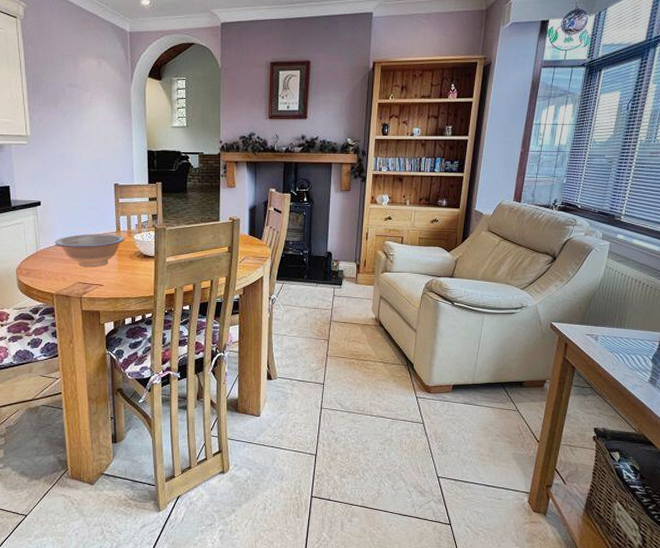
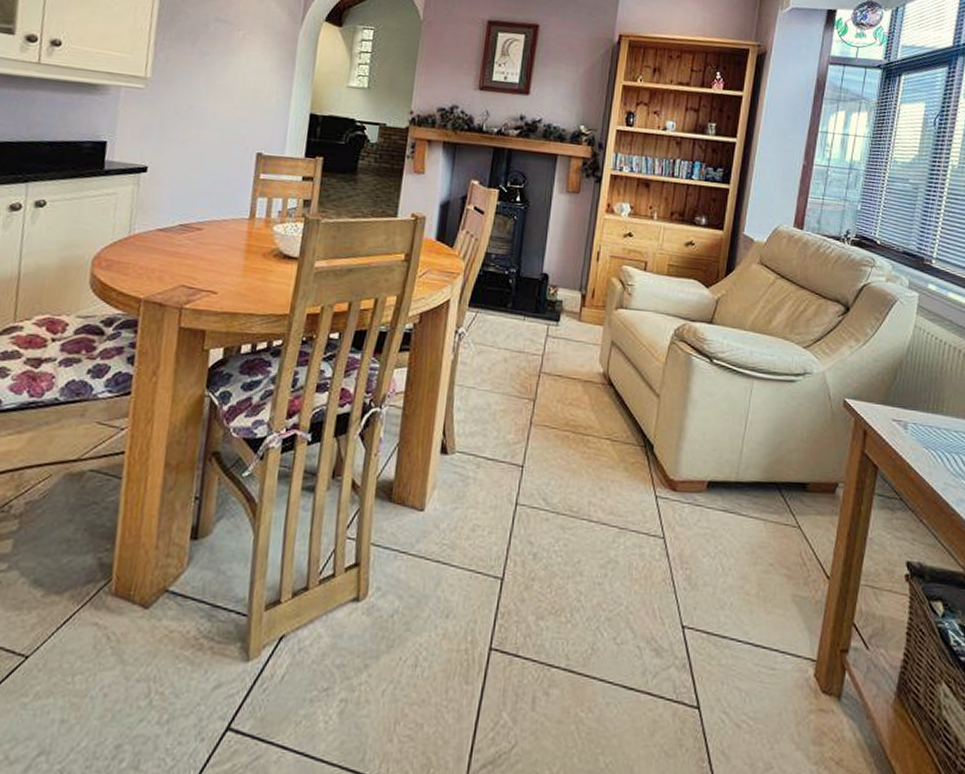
bowl: present [54,234,125,268] -> none [156,217,260,266]

